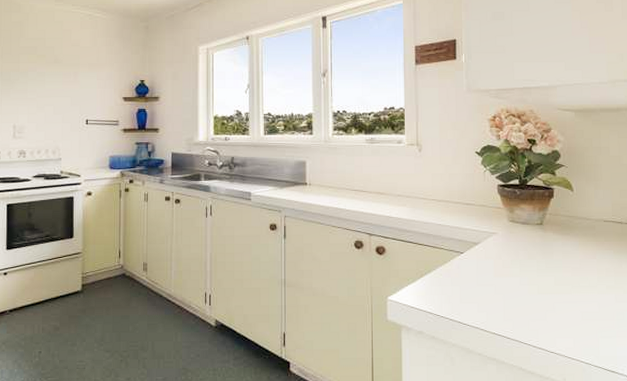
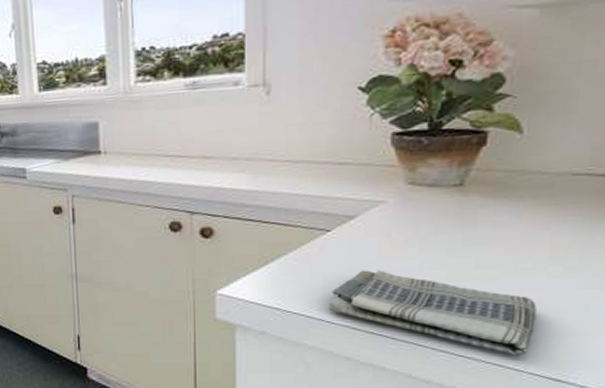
dish towel: none [465,284,595,353] -> present [328,270,537,356]

